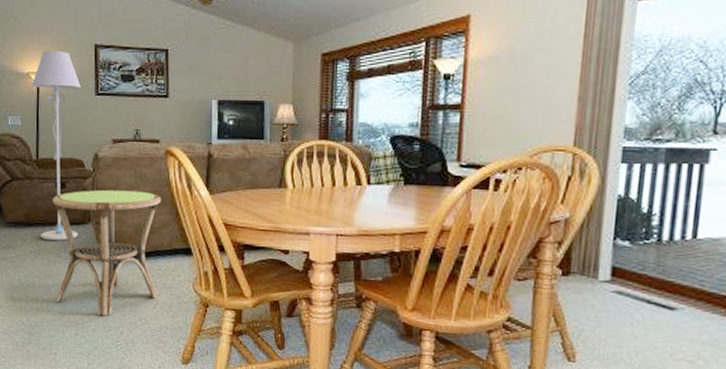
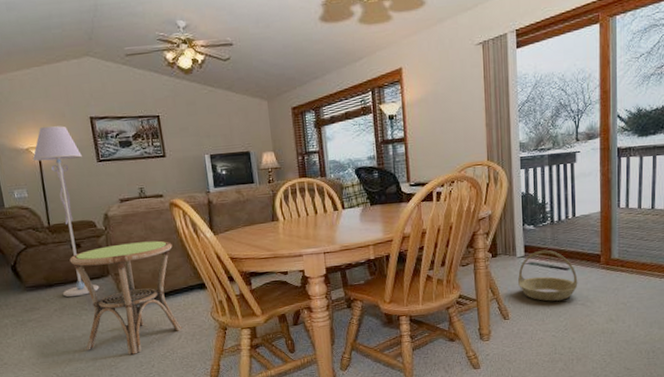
basket: none [596,276,689,351] -> present [518,249,578,301]

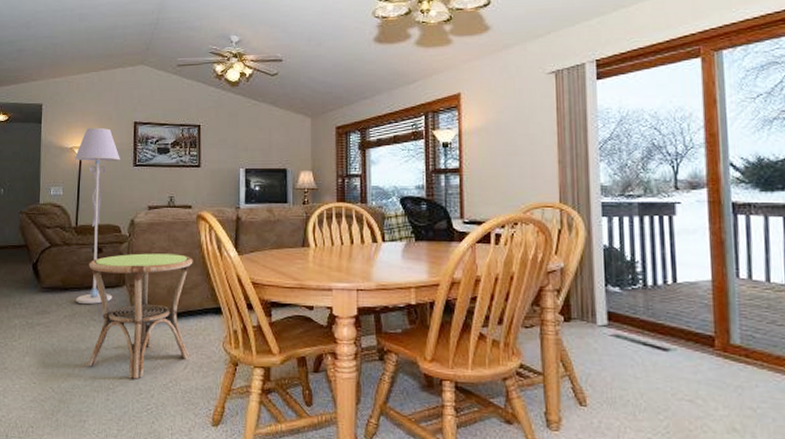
basket: present [518,249,578,301] -> none [599,320,683,391]

